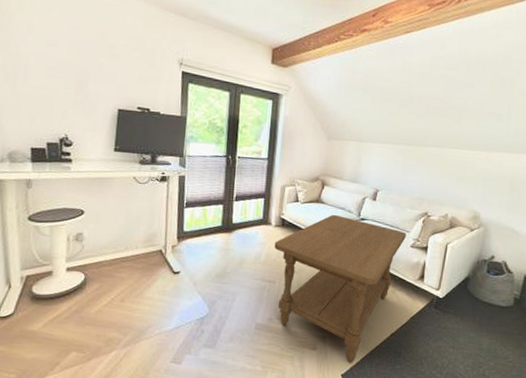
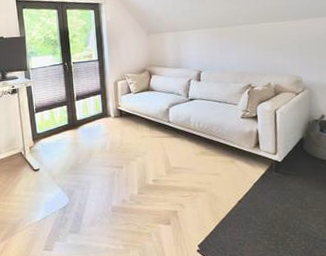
coffee table: present [274,214,406,363] -> none [116,99,235,233]

